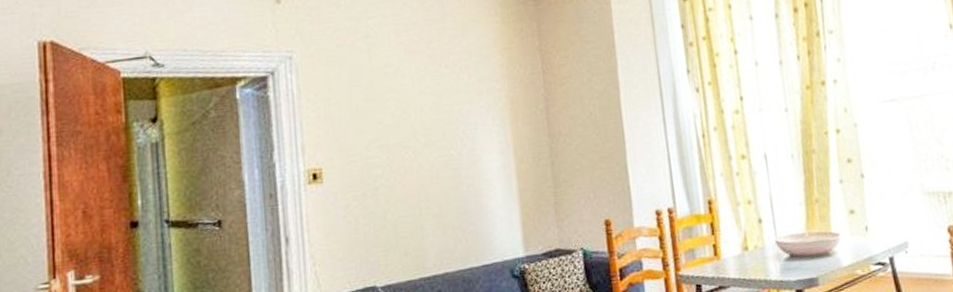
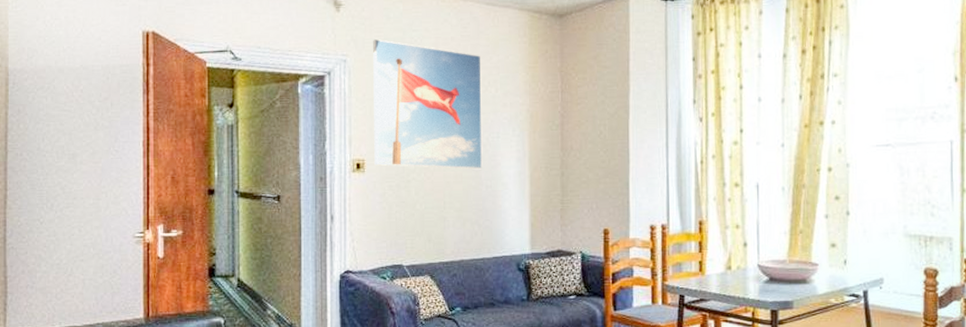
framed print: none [322,30,462,174] -> present [373,39,483,169]

